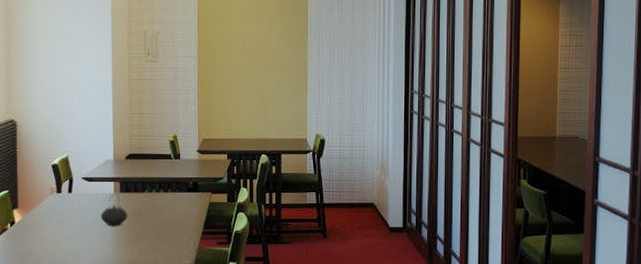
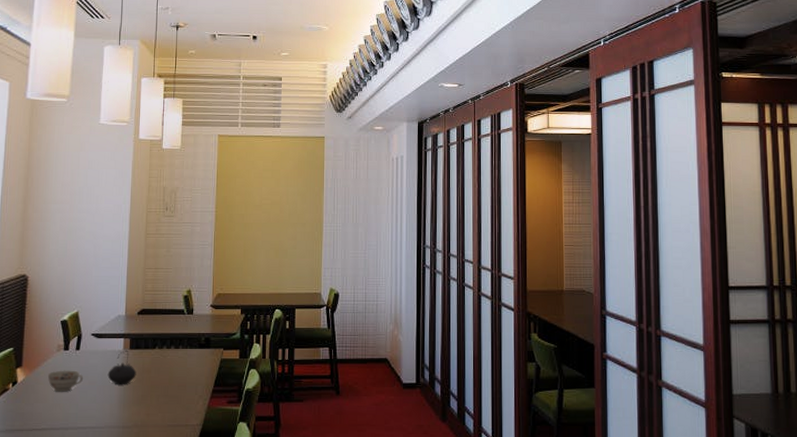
teacup: none [44,212,78,232] -> present [48,370,84,392]

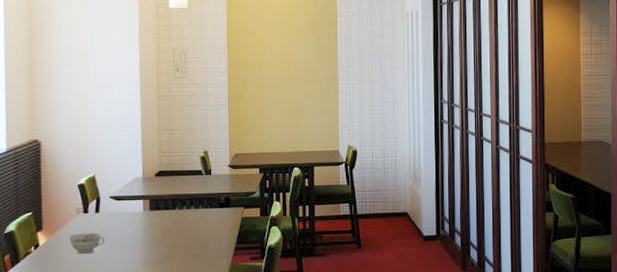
teapot: present [107,350,137,384] -> none [129,211,158,245]

